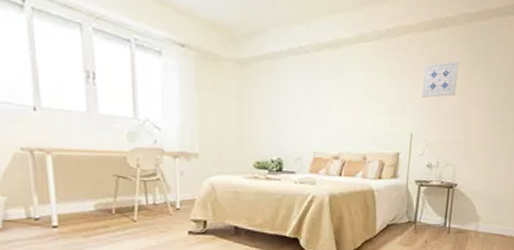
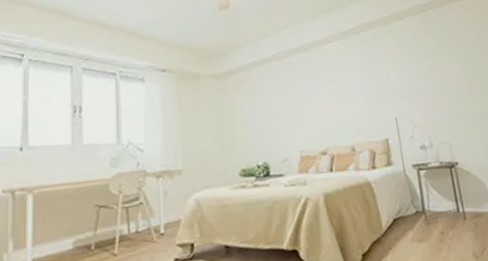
wall art: present [422,60,459,98] -> none [392,44,430,82]

